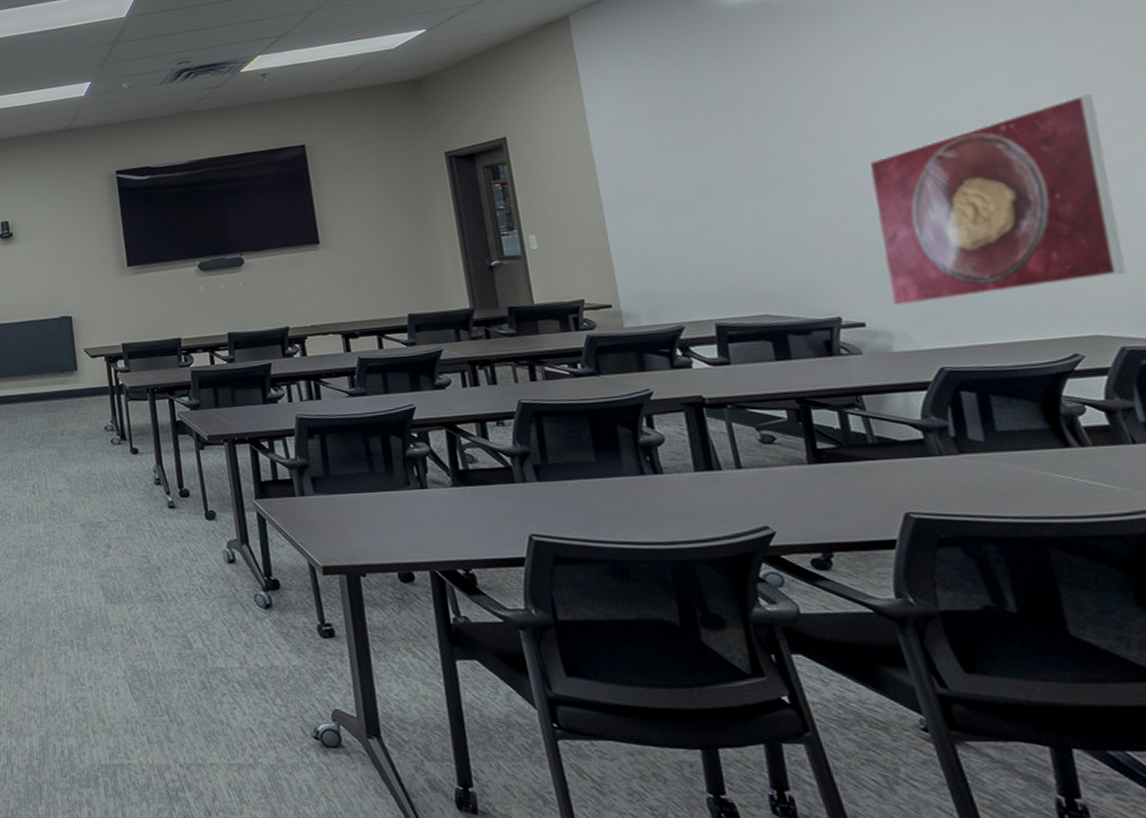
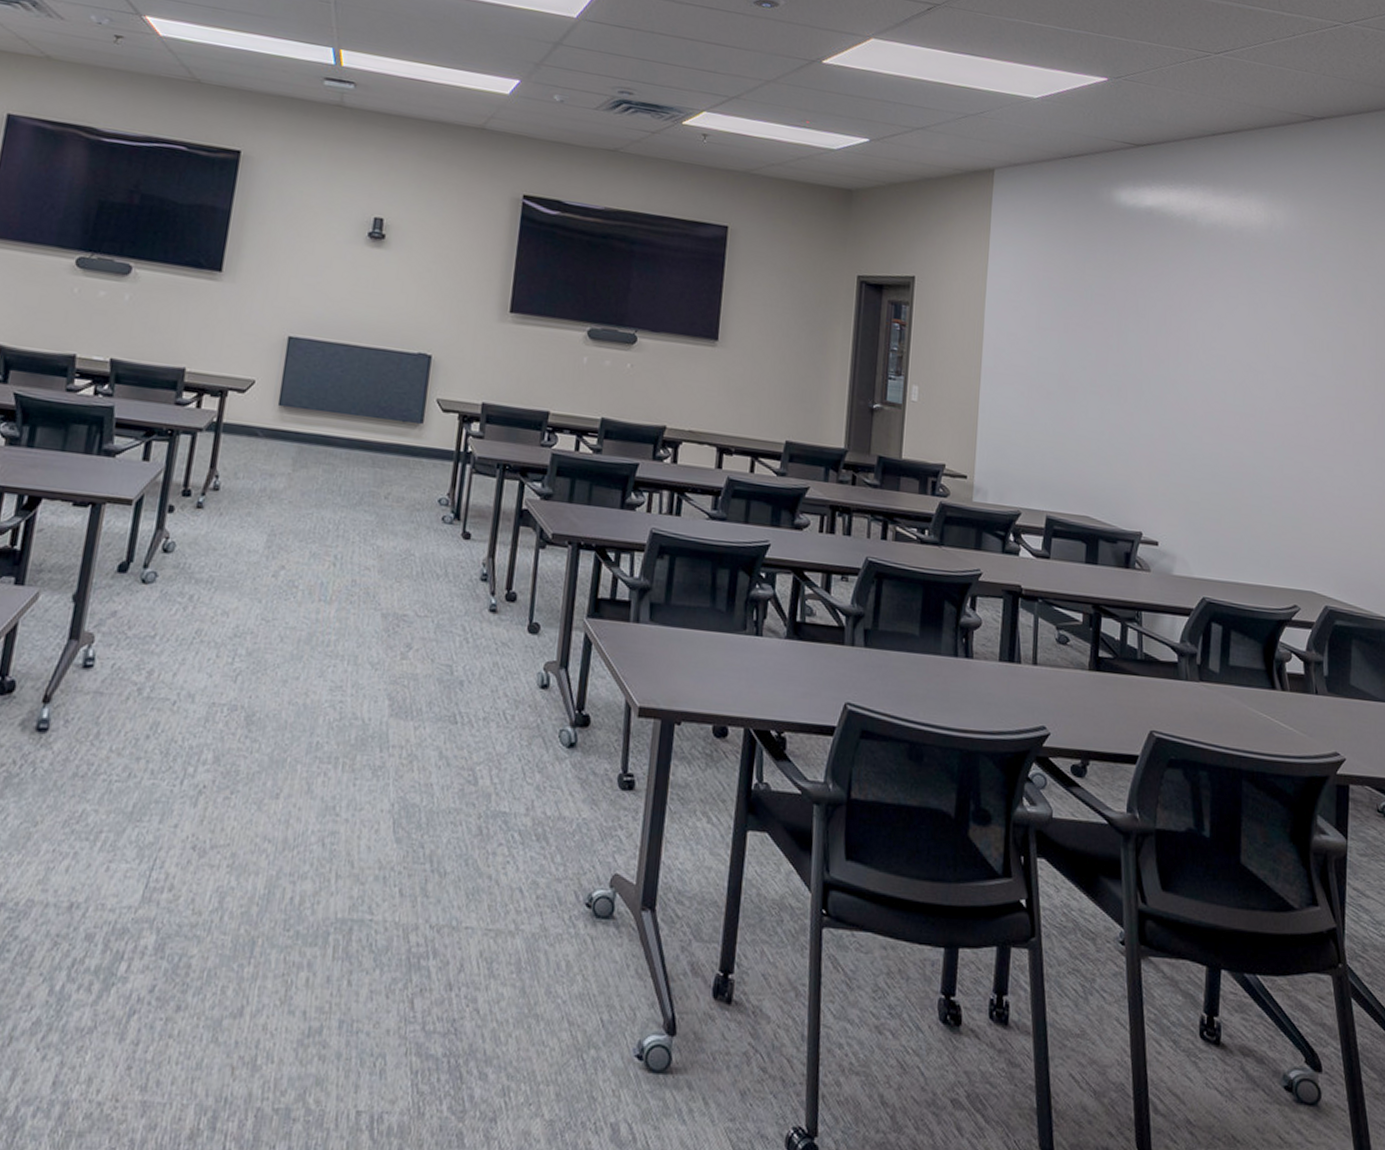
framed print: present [869,94,1127,306] -> none [1181,373,1352,541]

